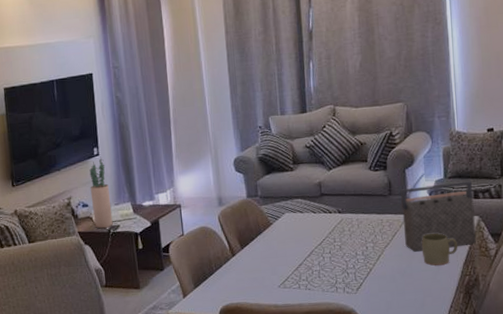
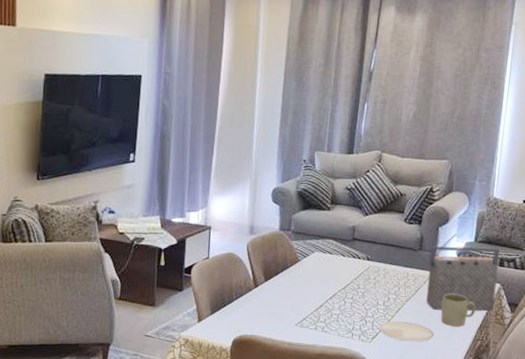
vase: present [89,157,113,229] -> none [118,165,140,239]
plate: none [362,267,420,288] -> present [379,320,435,342]

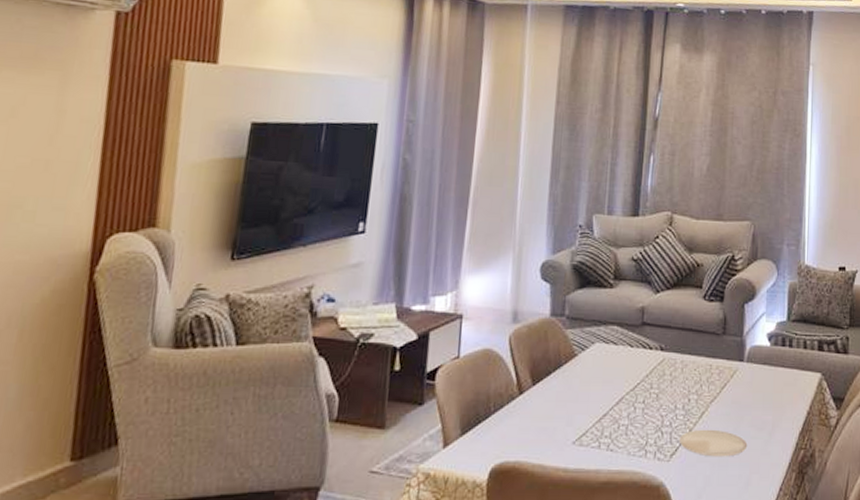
handbag: present [426,246,500,312] -> none [735,326,818,412]
mug: present [440,293,476,326] -> none [753,389,794,432]

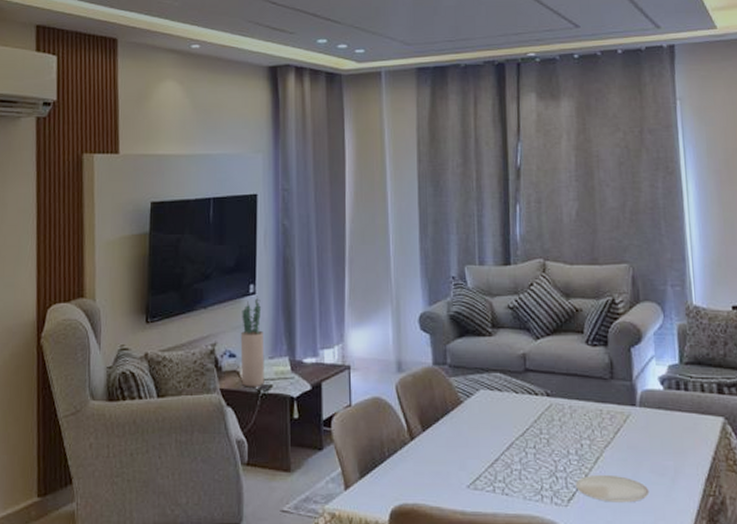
vase: none [338,236,370,336] -> present [240,297,265,387]

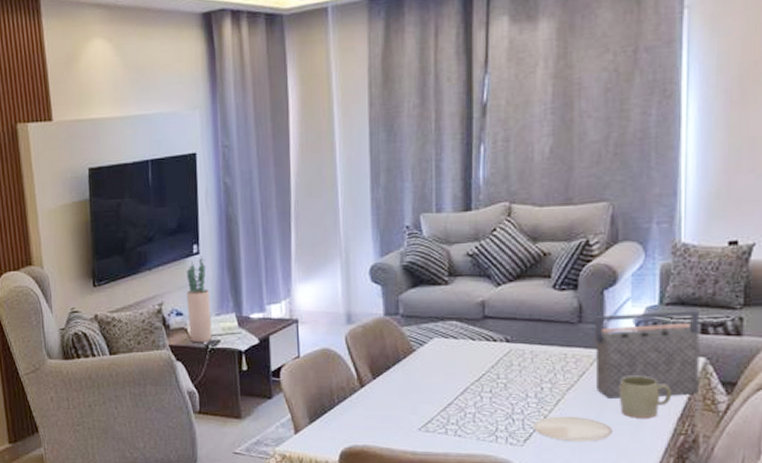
handbag: none [624,369,722,457] -> present [594,309,701,399]
mug: none [651,434,698,478] -> present [619,375,671,418]

